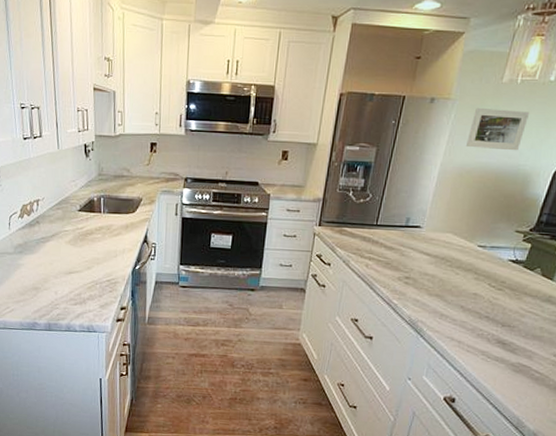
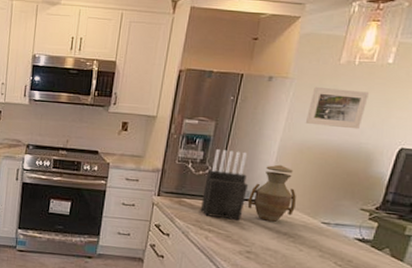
knife block: none [361,176,409,247] -> present [200,149,249,221]
vase: none [407,189,455,247] -> present [247,164,296,222]

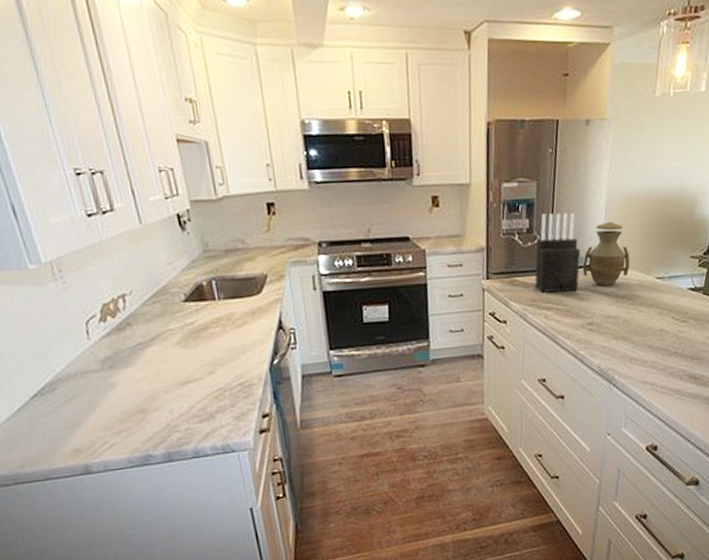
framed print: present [305,86,368,130] -> none [628,126,686,172]

